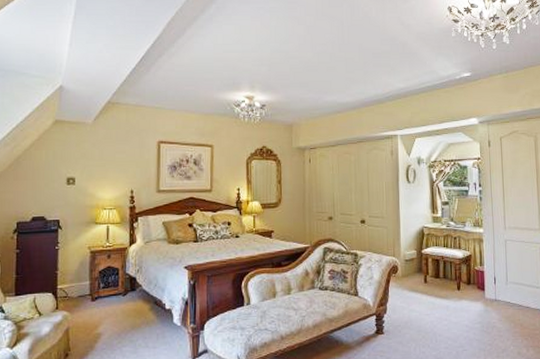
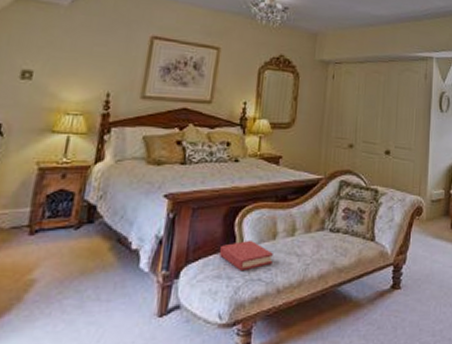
hardback book: none [233,298,275,324] -> present [220,240,273,272]

